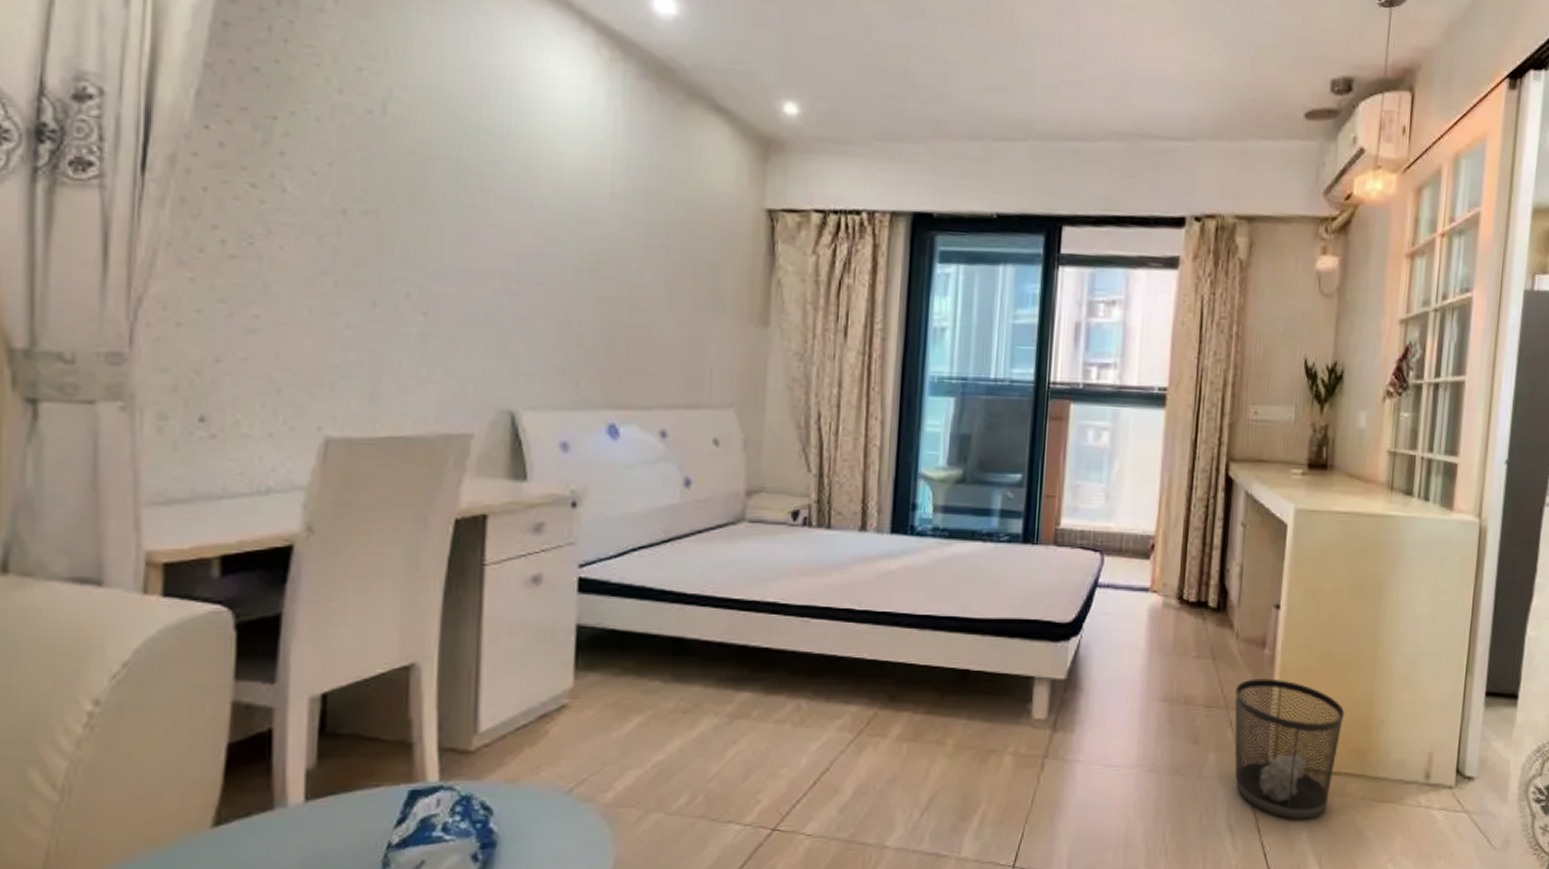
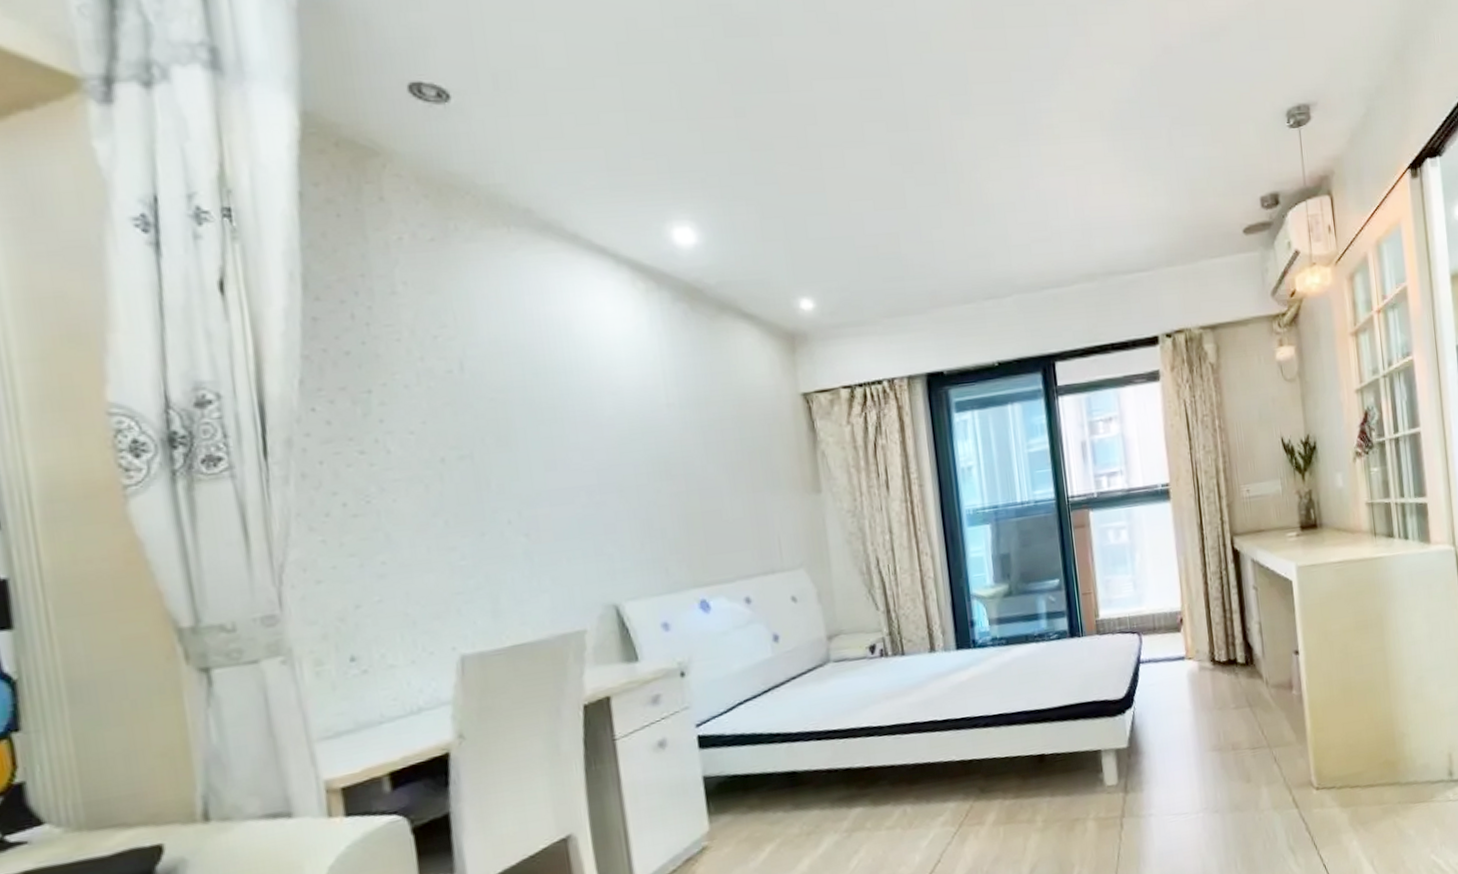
waste bin: present [1234,678,1345,820] -> none [1274,714,1371,832]

